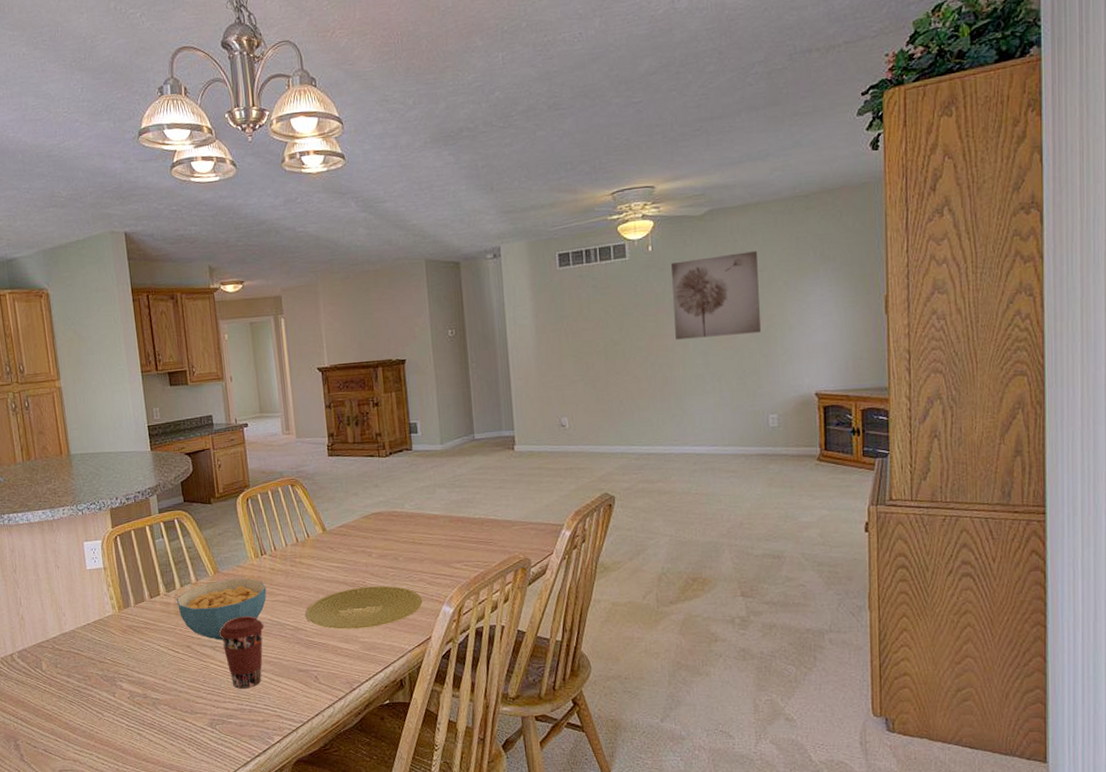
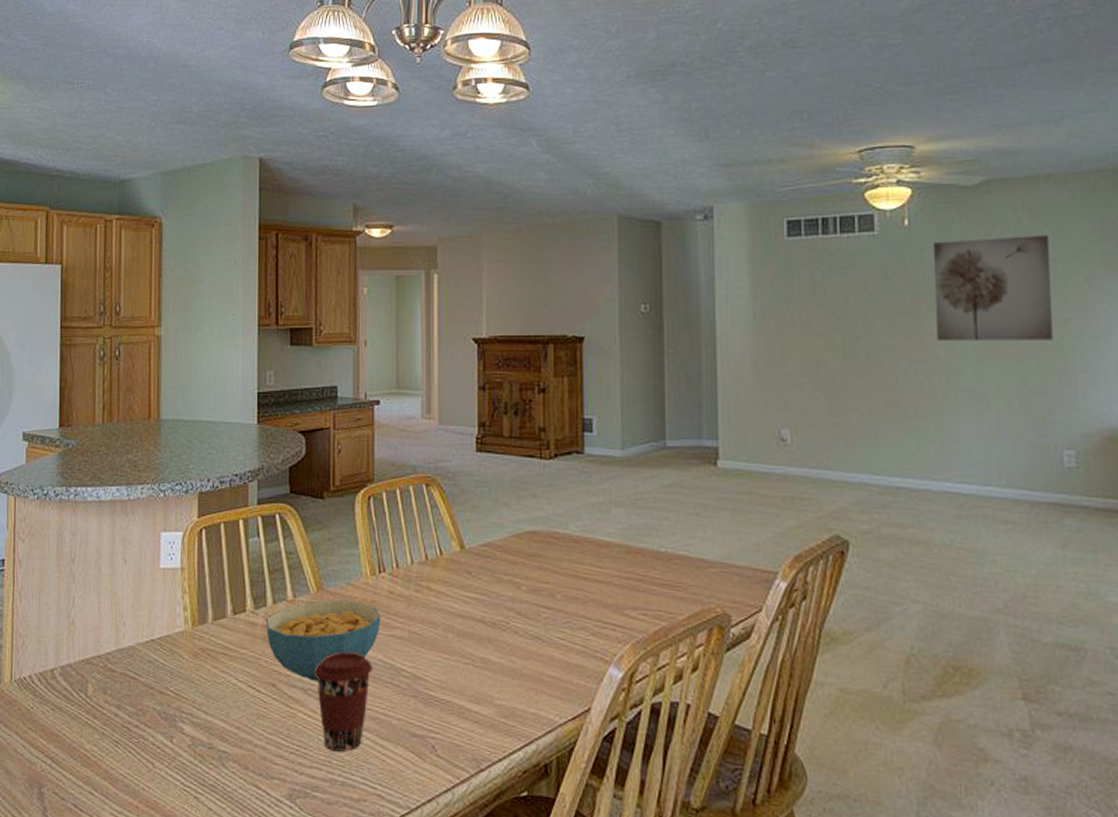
plate: present [305,585,423,630] -> none [428,629,583,687]

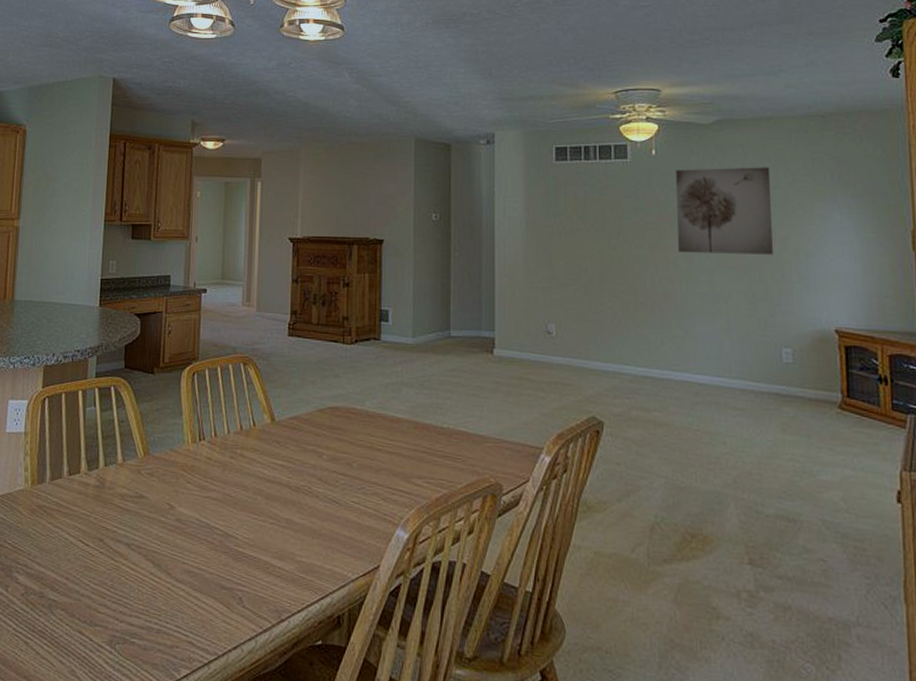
cereal bowl: present [265,600,381,681] -> none [97,464,199,537]
coffee cup: present [314,651,373,752] -> none [137,510,190,602]

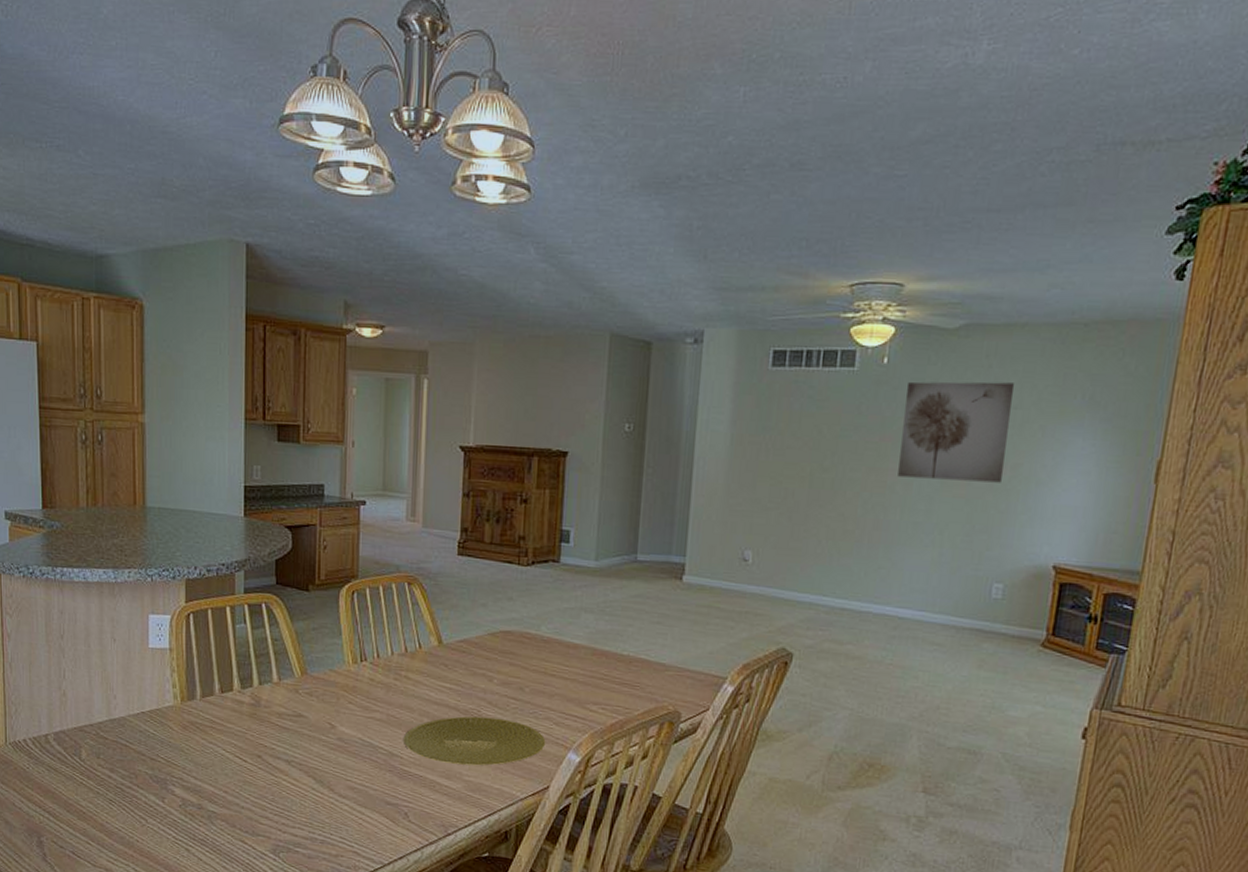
plate: none [239,493,374,545] -> present [404,716,546,766]

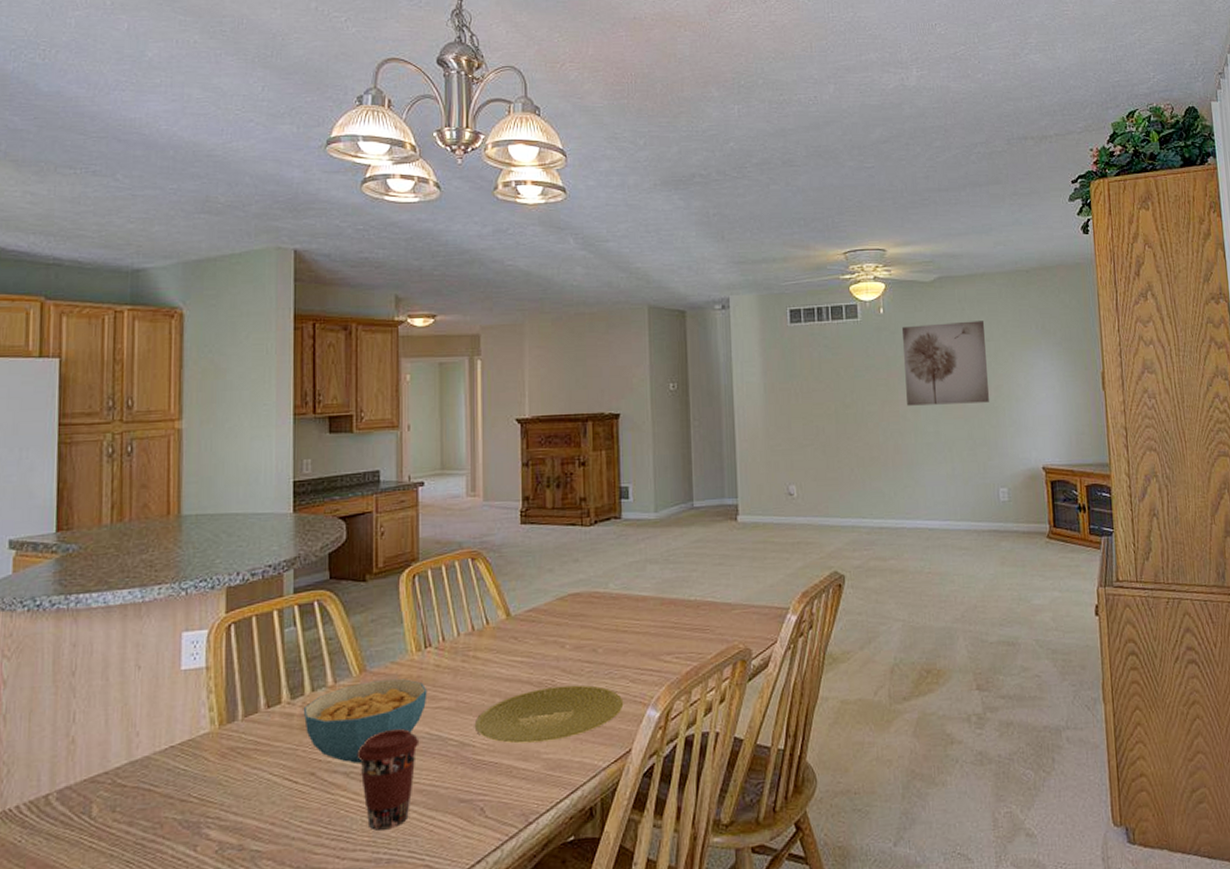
cereal bowl: none [251,684,362,754] -> present [303,679,427,763]
coffee cup: none [297,730,353,816] -> present [357,728,420,831]

